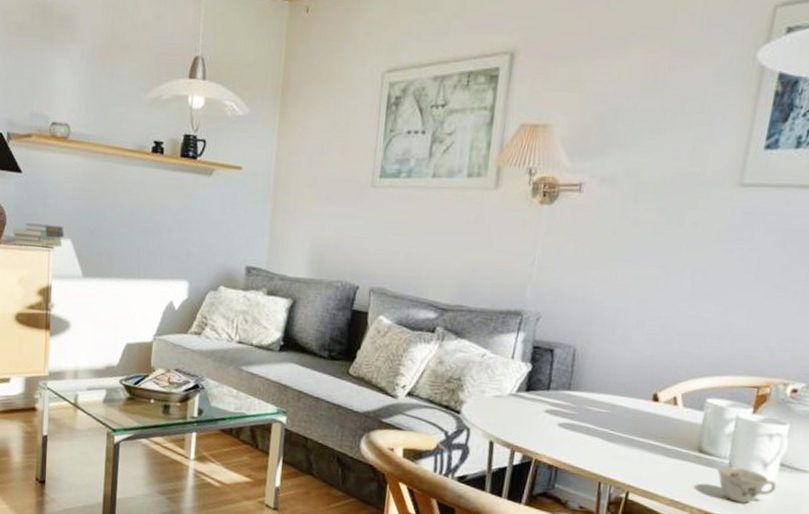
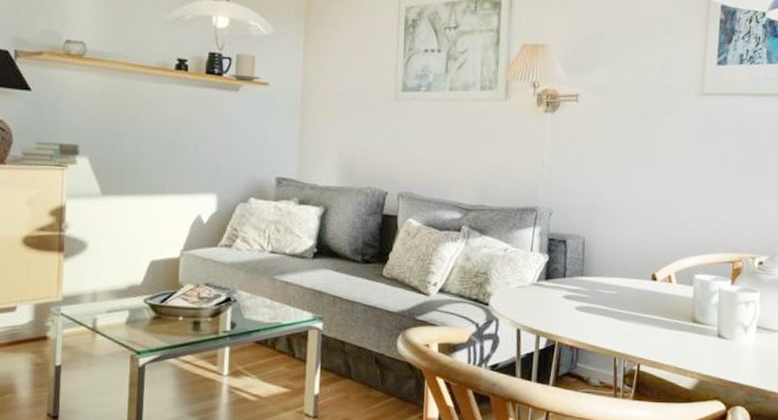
candle: none [203,135,235,166] -> present [229,53,261,82]
teacup: present [717,466,777,503] -> none [709,332,756,364]

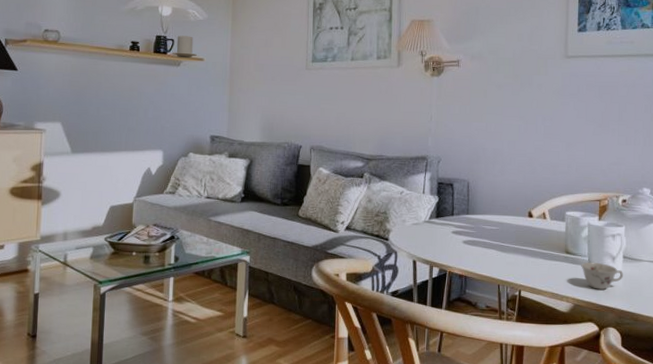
books: present [20,142,80,167] -> none [9,111,55,131]
teacup: none [709,332,756,364] -> present [581,262,623,290]

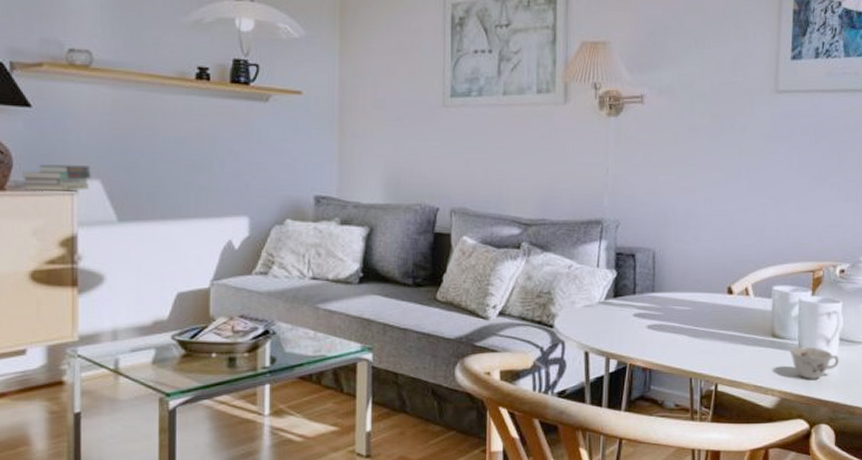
books: none [9,111,55,131] -> present [22,164,91,191]
candle: present [172,35,198,59] -> none [256,59,293,91]

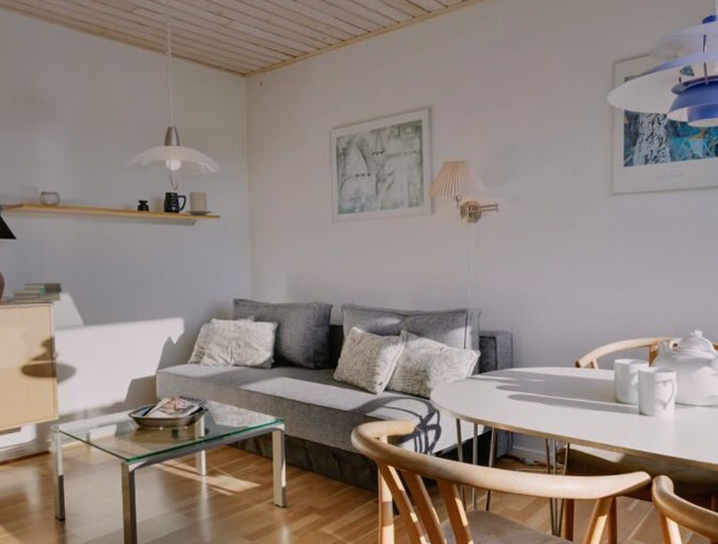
candle: none [256,59,293,91] -> present [185,191,213,217]
teacup: present [790,346,839,379] -> none [631,410,675,438]

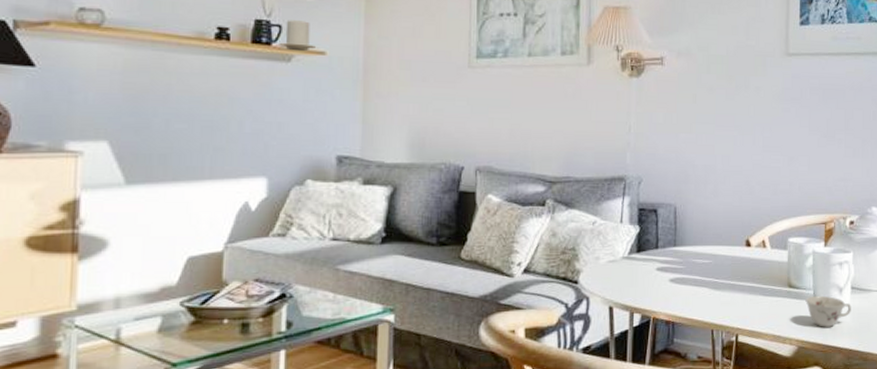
books: present [12,283,63,304] -> none [21,125,98,153]
teacup: none [631,410,675,438] -> present [805,295,851,327]

